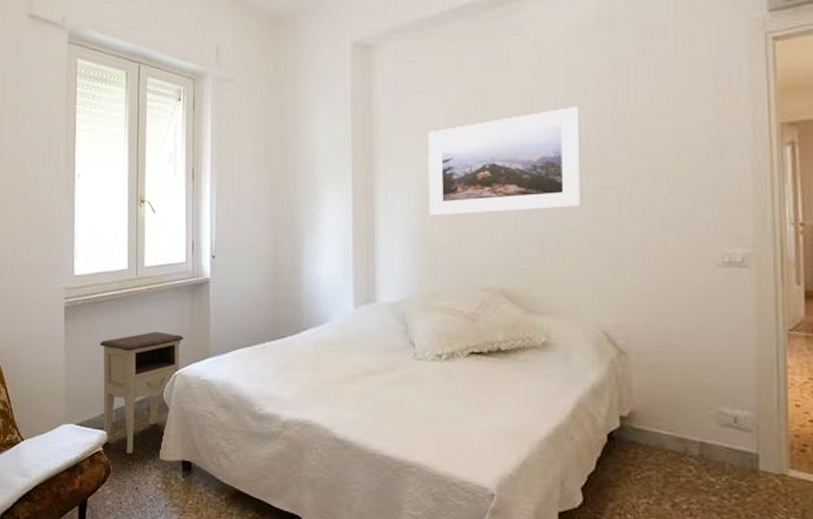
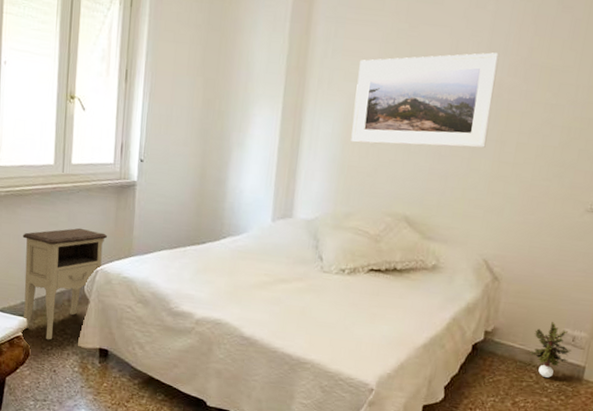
potted plant: none [681,400,736,470] -> present [529,322,572,378]

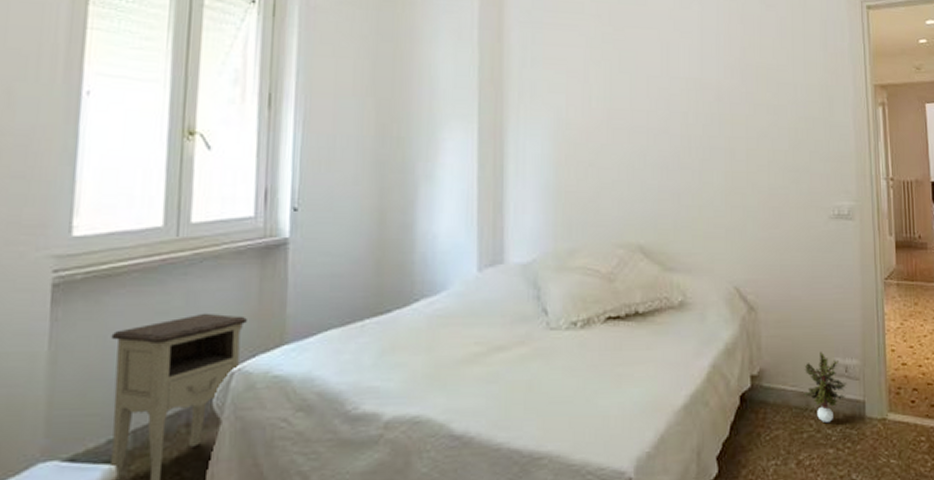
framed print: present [351,52,500,149] -> none [564,54,715,163]

